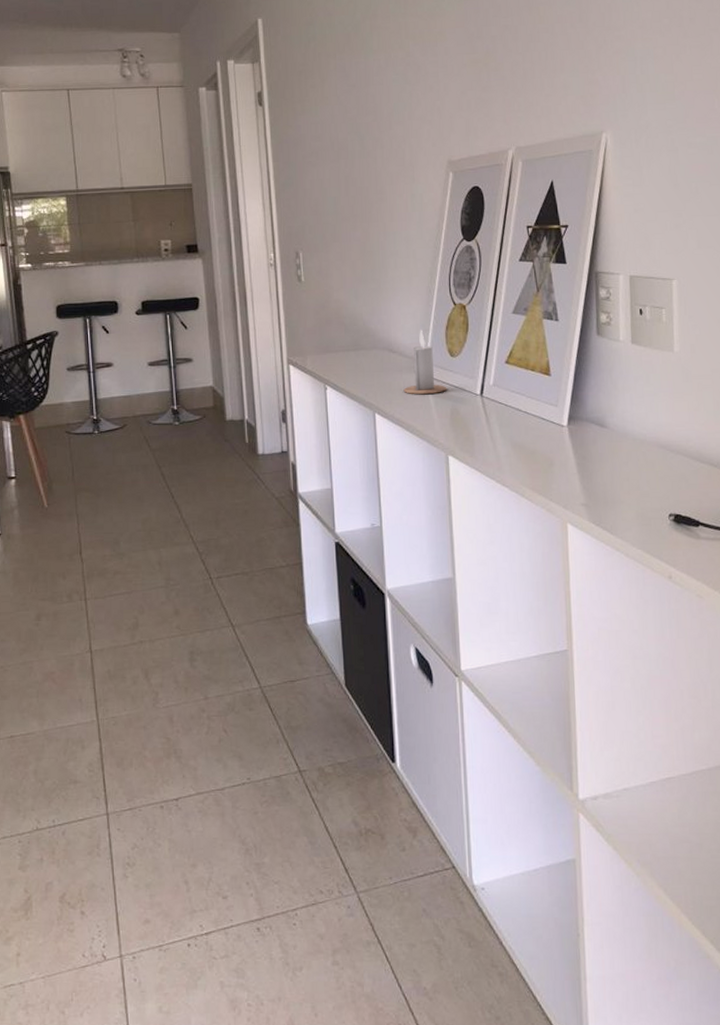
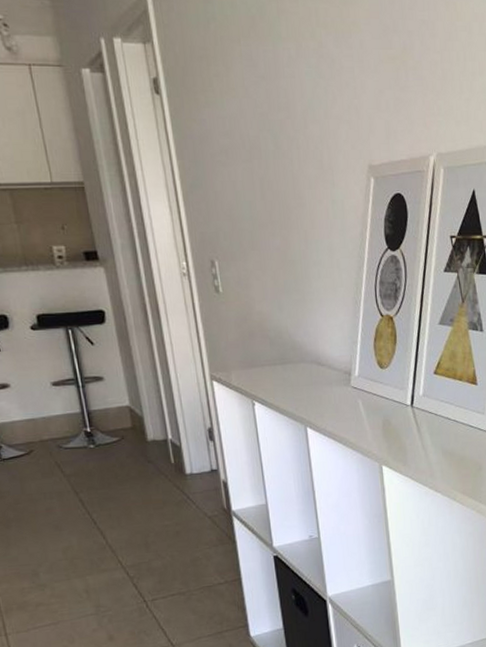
candle: present [403,330,447,395] -> none [334,342,378,407]

